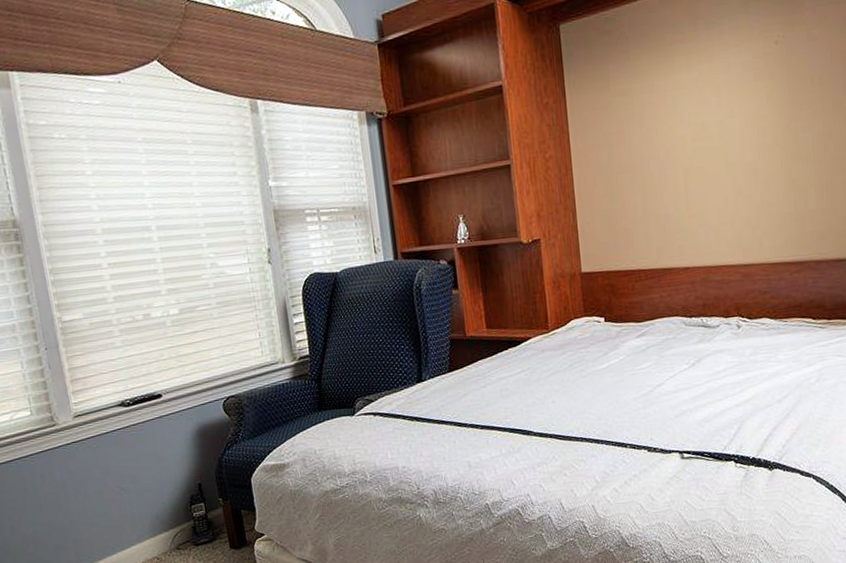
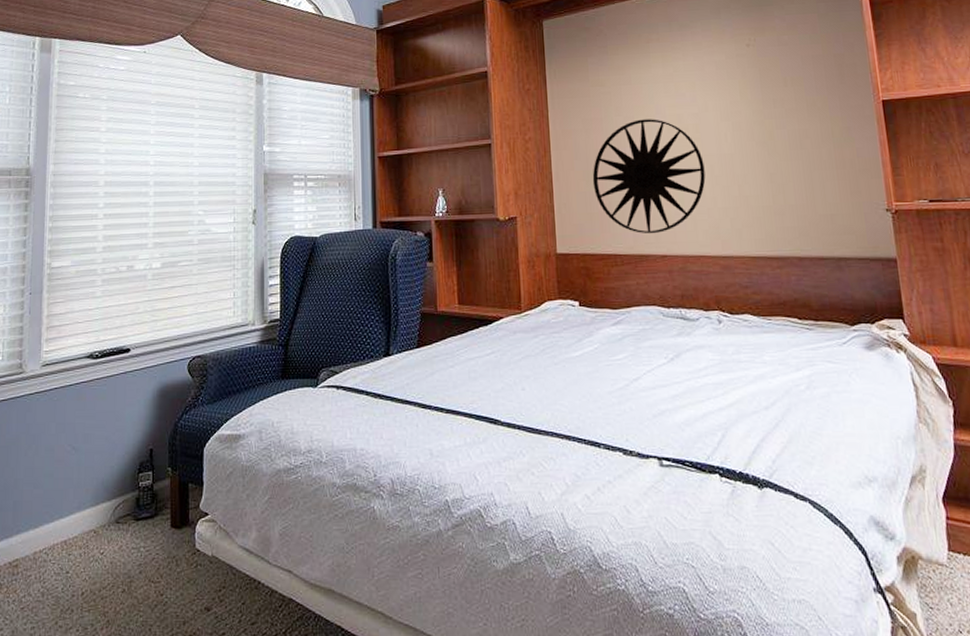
wall art: none [615,128,729,248] -> present [592,119,706,234]

